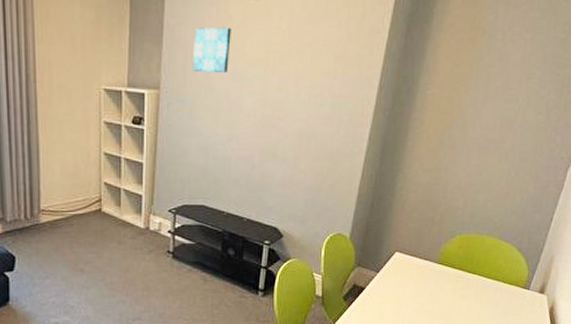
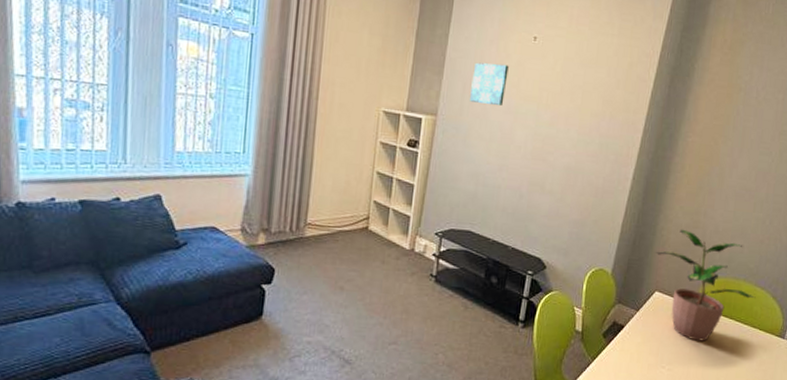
potted plant: none [395,187,500,298] -> present [656,229,756,341]

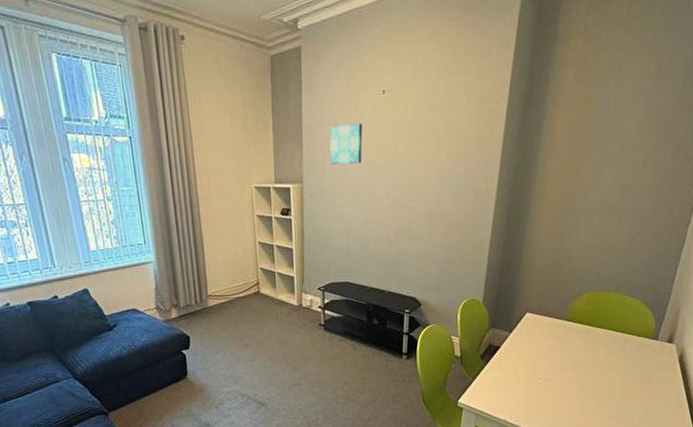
potted plant: present [656,229,756,341] -> none [523,252,627,352]

